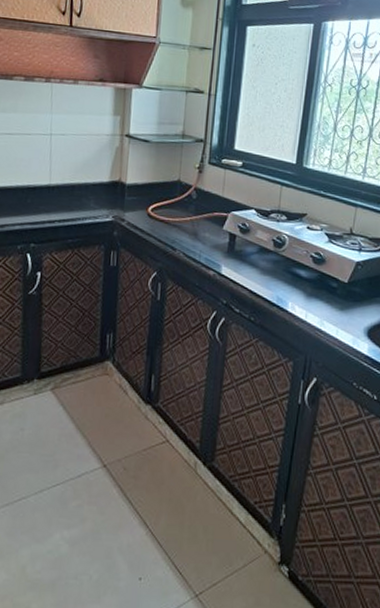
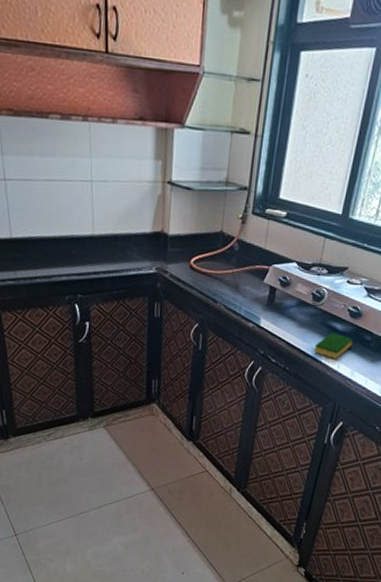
dish sponge: none [279,280,319,308] -> present [313,333,353,359]

